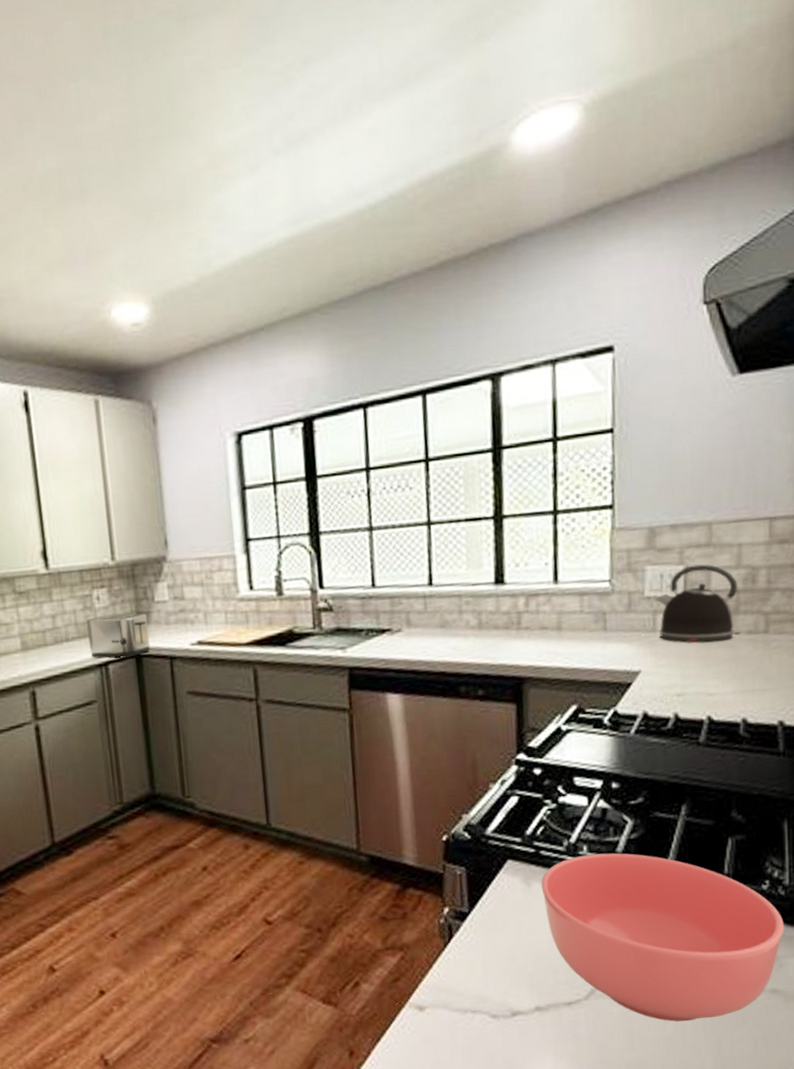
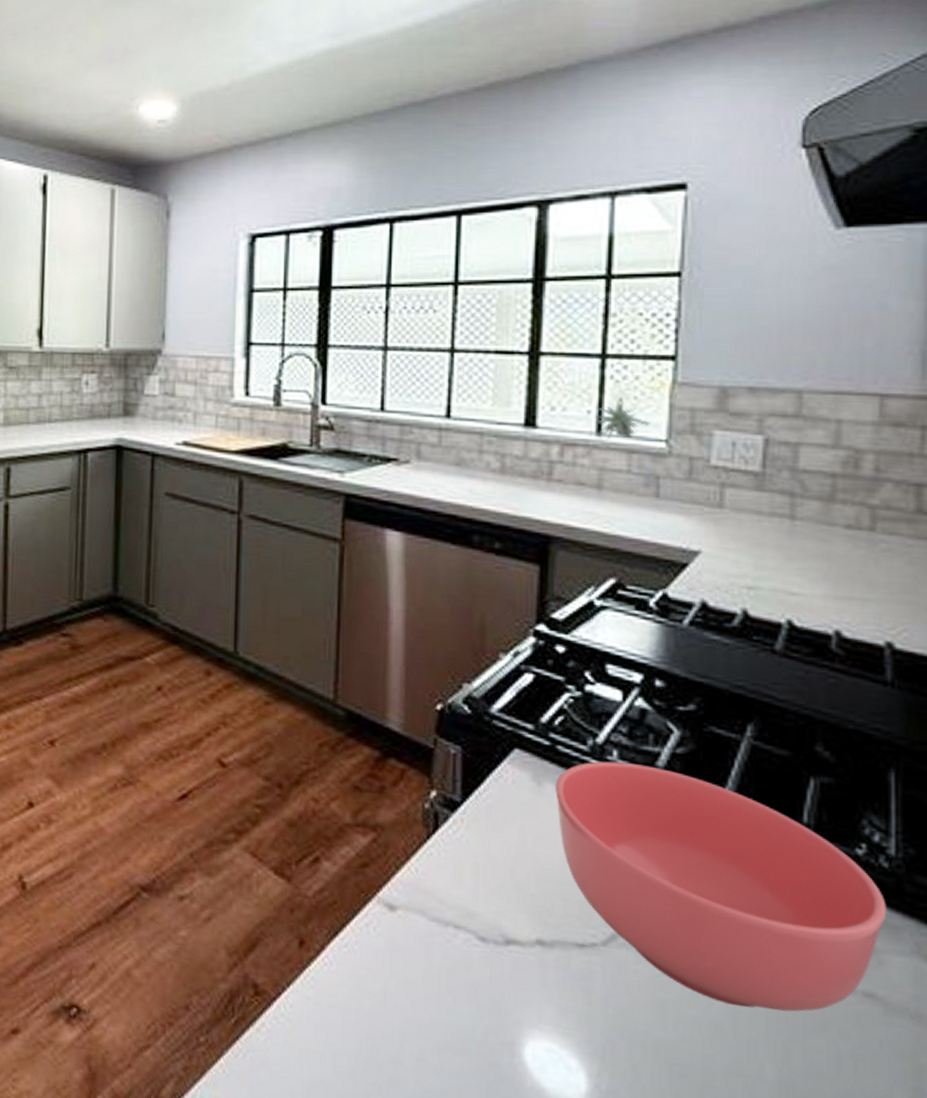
toaster: present [87,612,151,658] -> none [71,400,134,448]
succulent plant: none [552,546,596,586] -> present [595,396,651,440]
kettle: present [656,563,741,644] -> none [725,437,837,534]

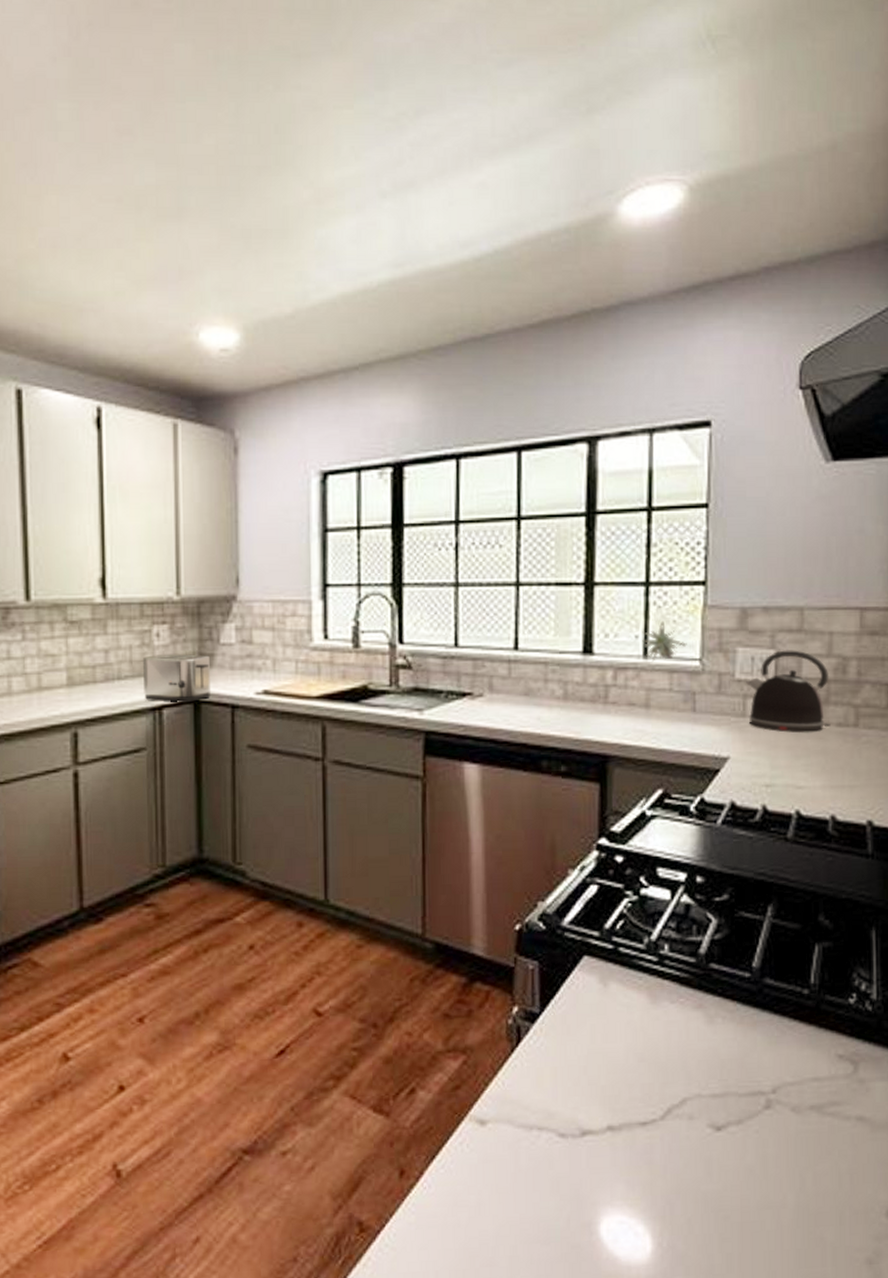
toaster: none [71,400,134,448] -> present [143,653,211,703]
bowl: present [555,761,887,1012] -> none [619,954,871,1150]
kettle: none [725,437,837,534] -> present [746,650,831,734]

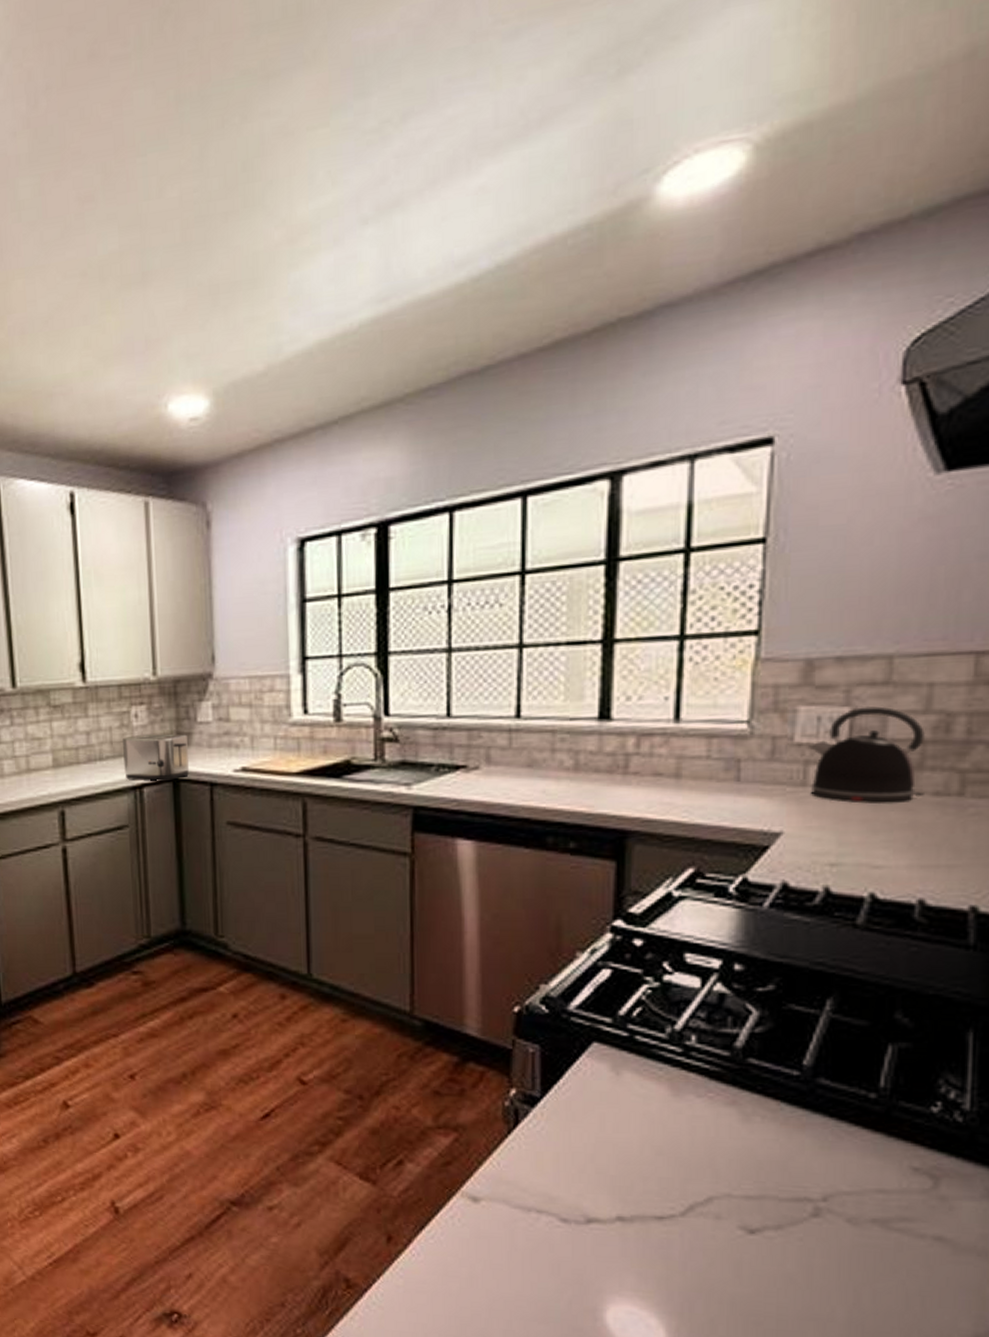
succulent plant: present [642,620,687,662] -> none [673,678,732,726]

